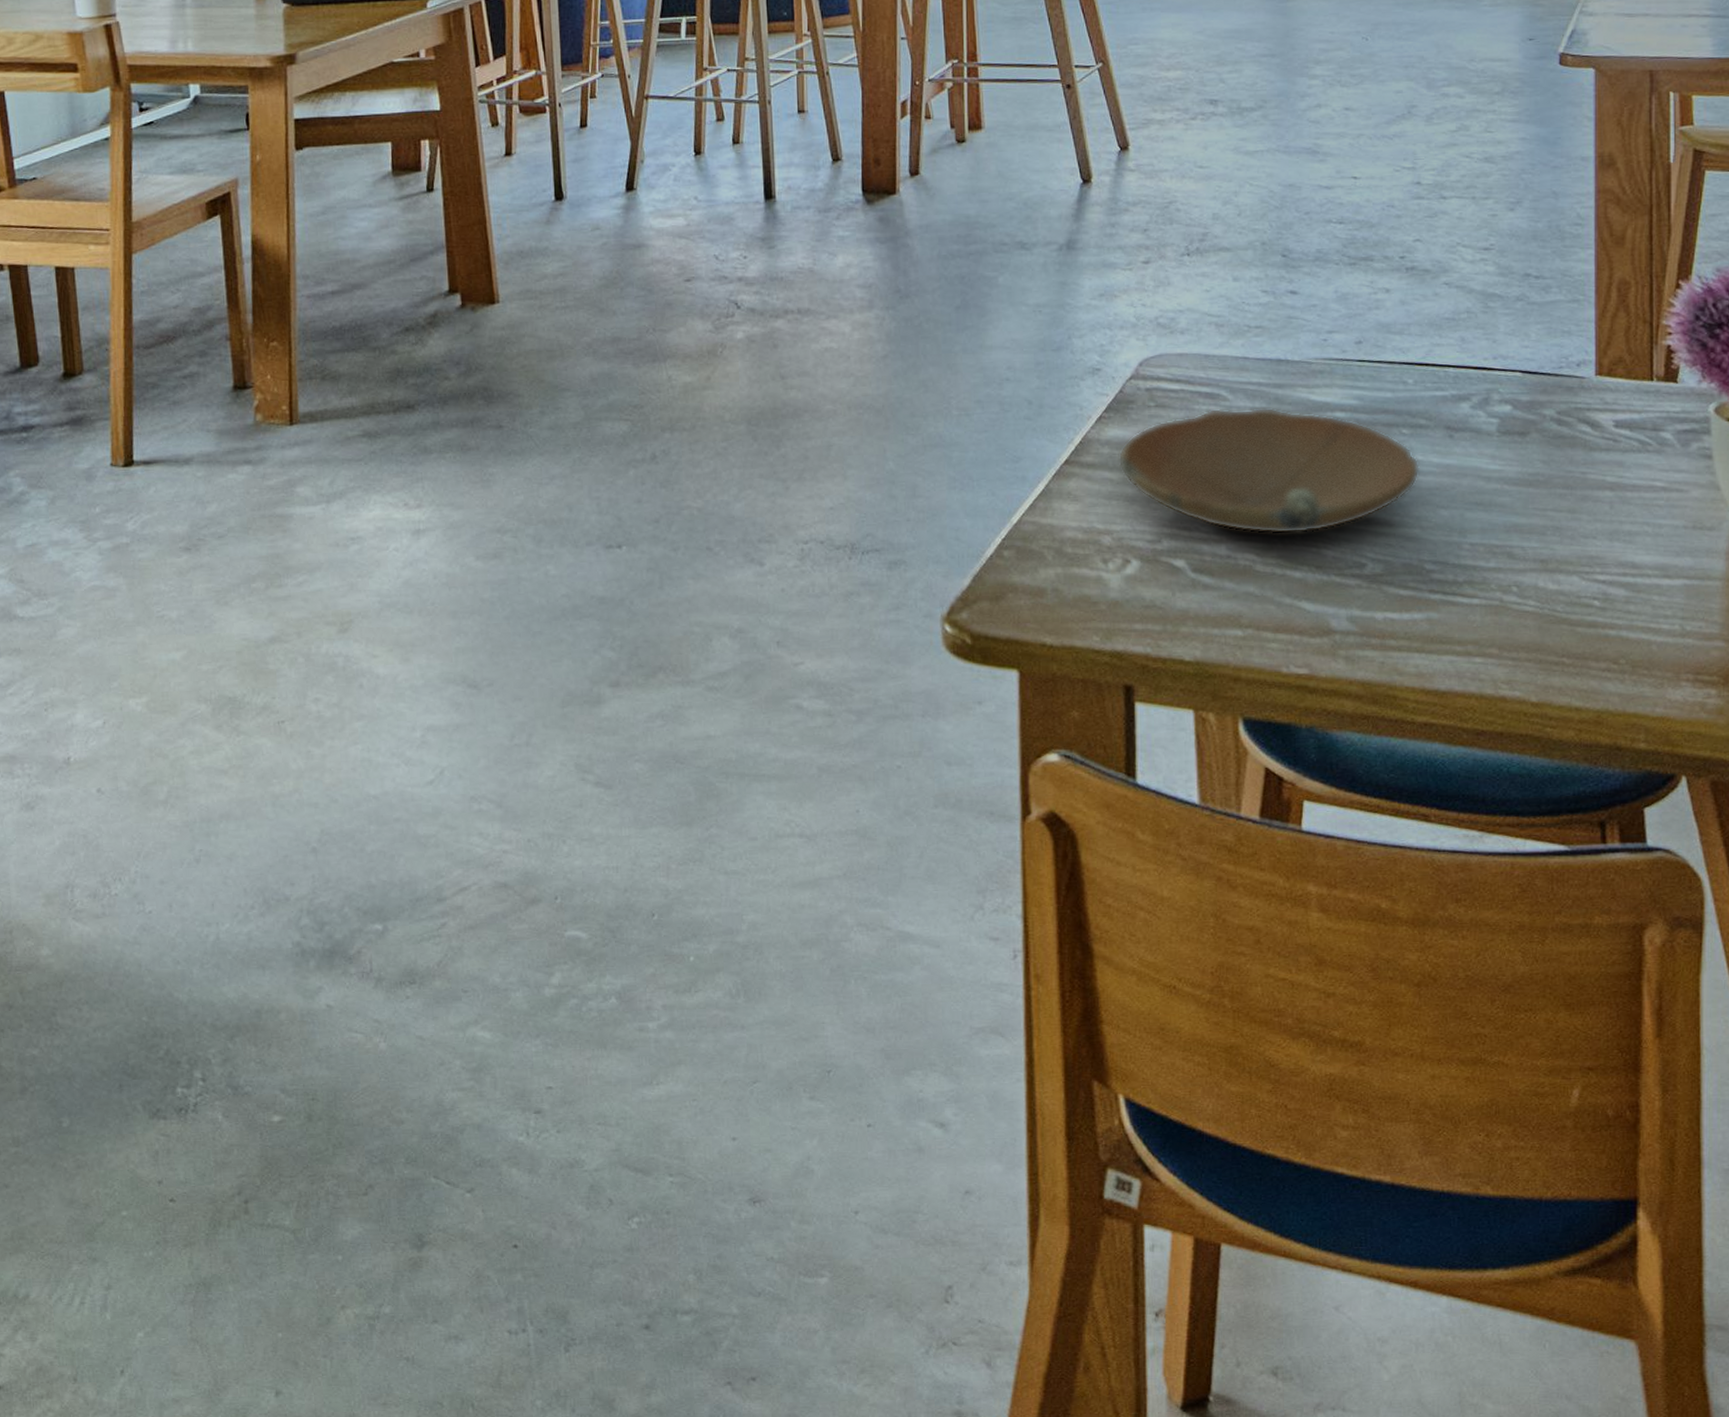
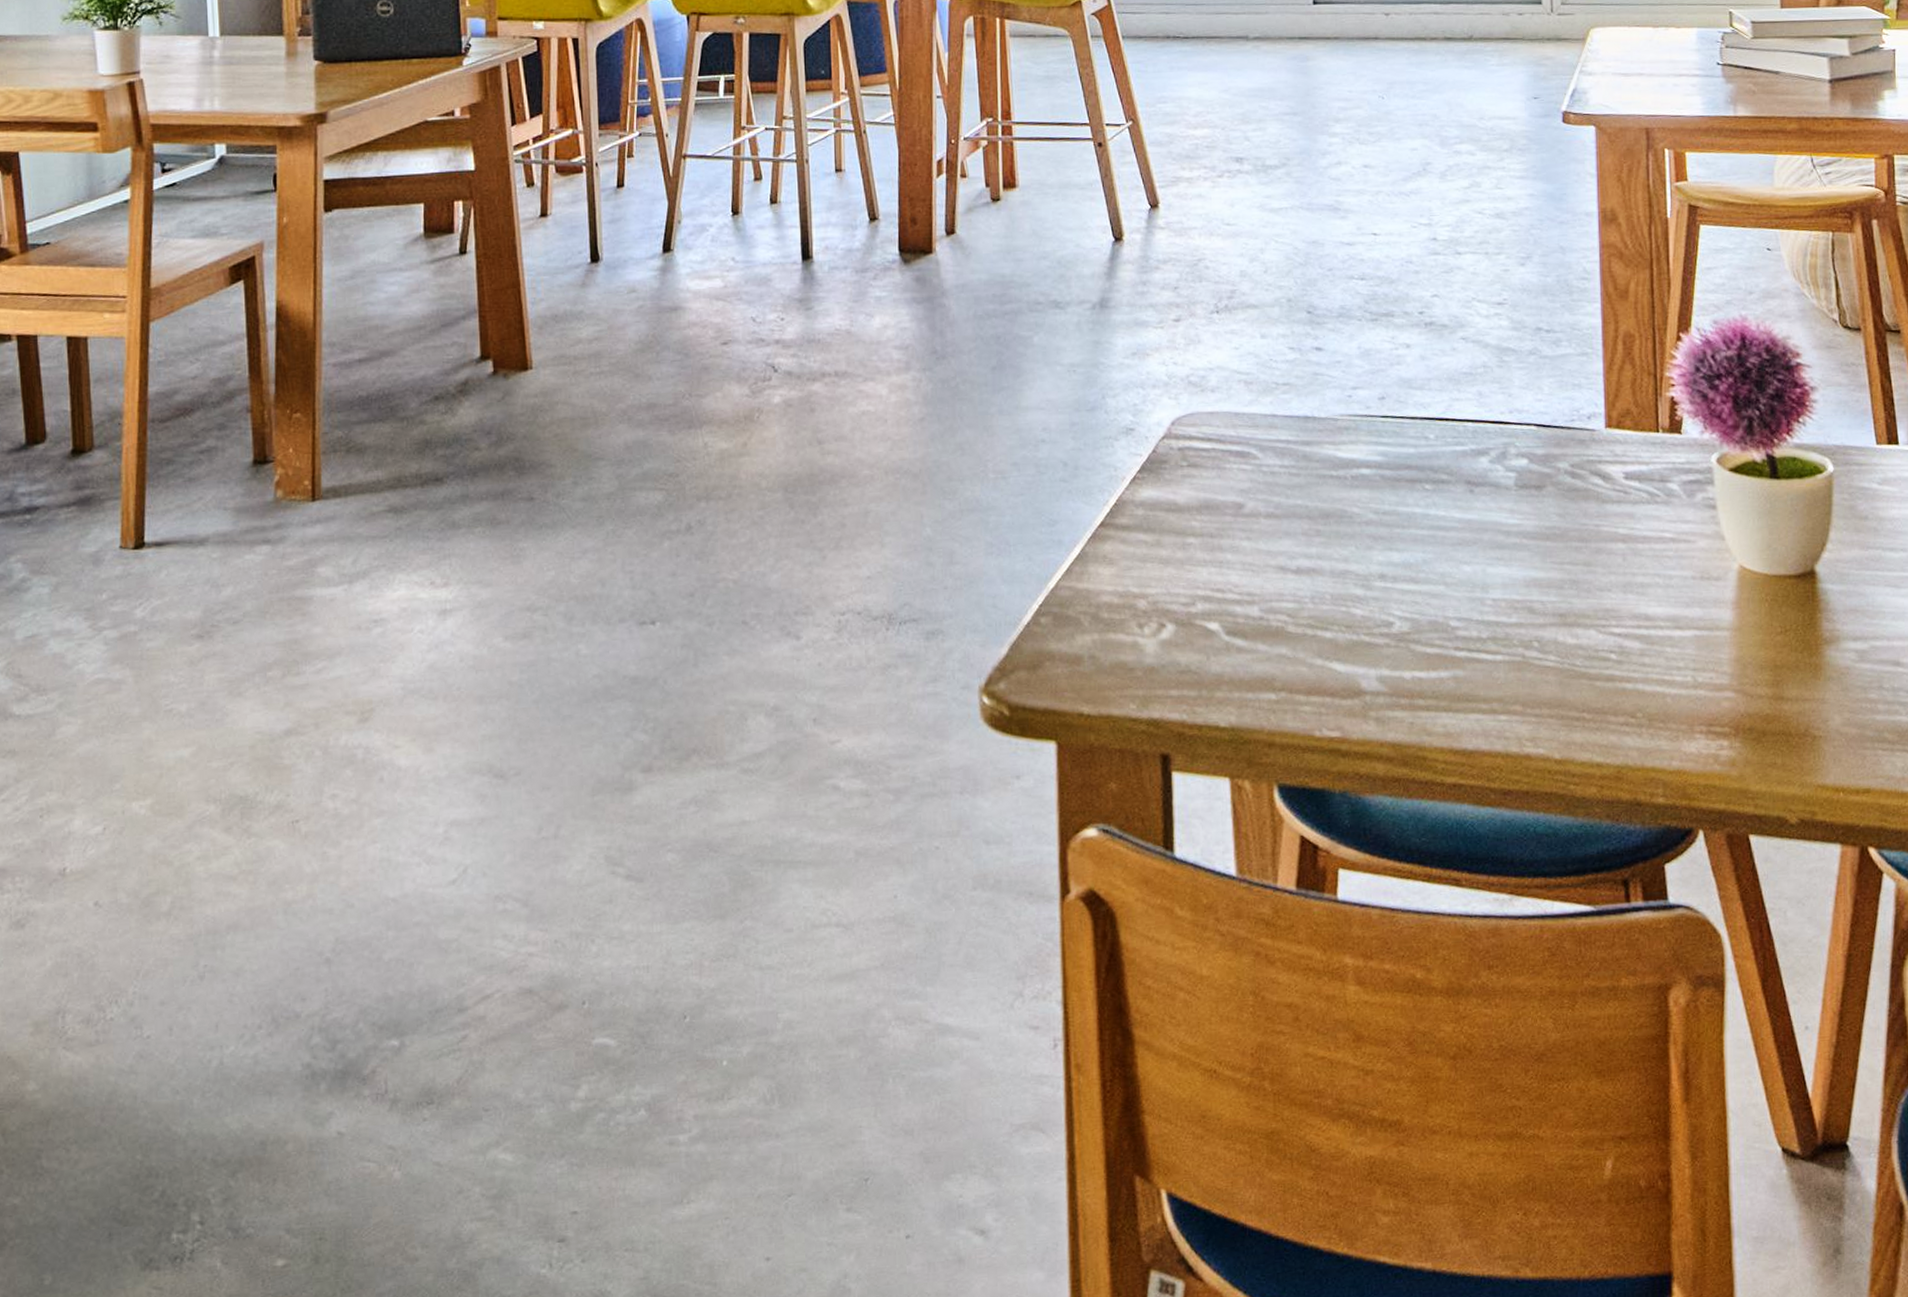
bowl: present [1118,407,1420,534] -> none [1152,465,1443,594]

